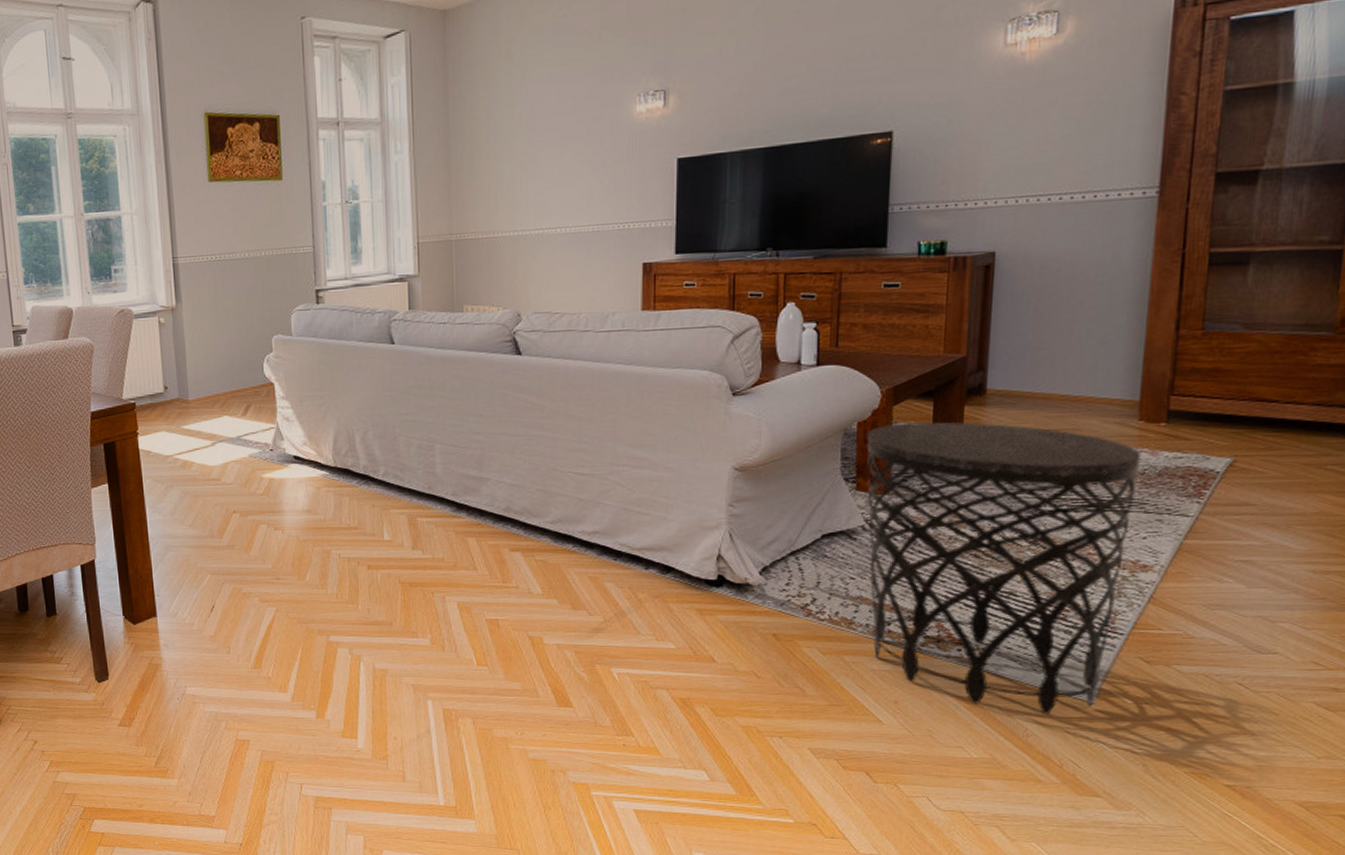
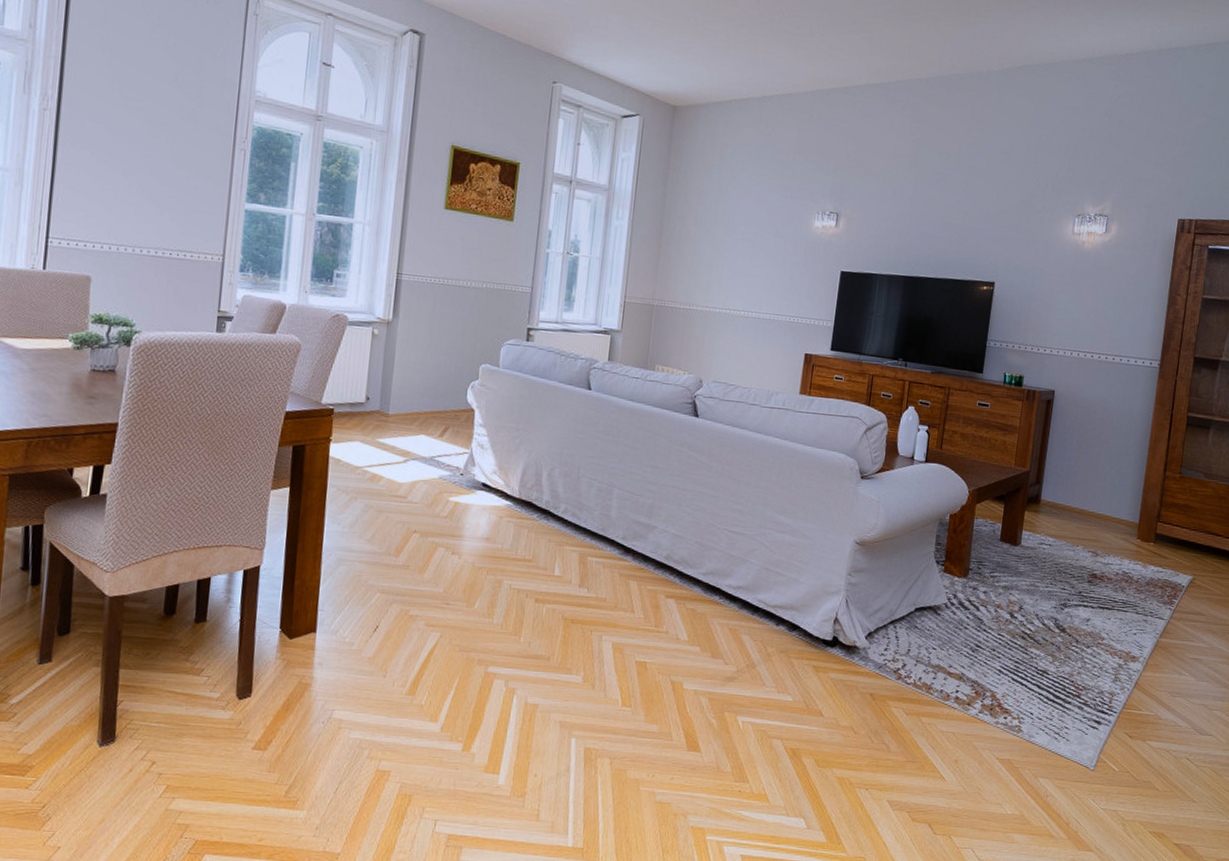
side table: present [866,422,1142,714] -> none [944,519,1137,778]

